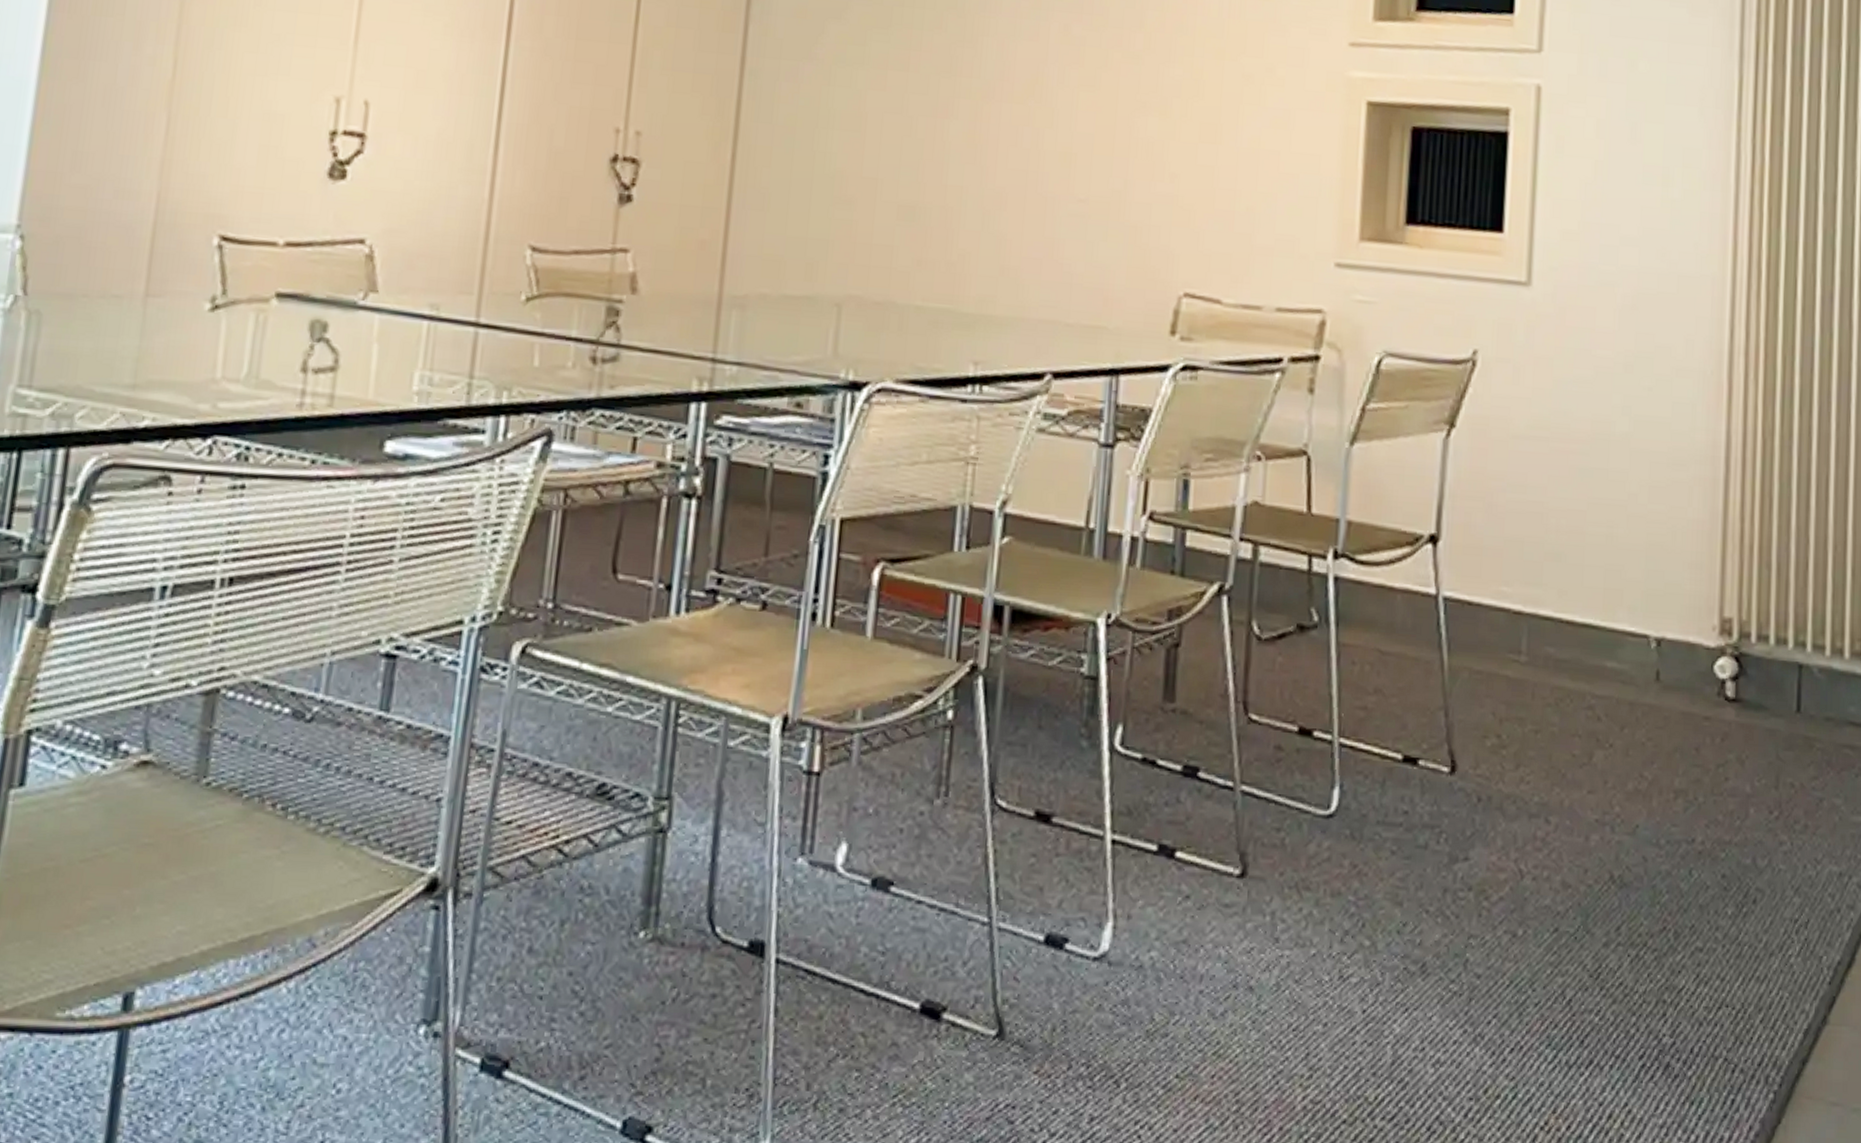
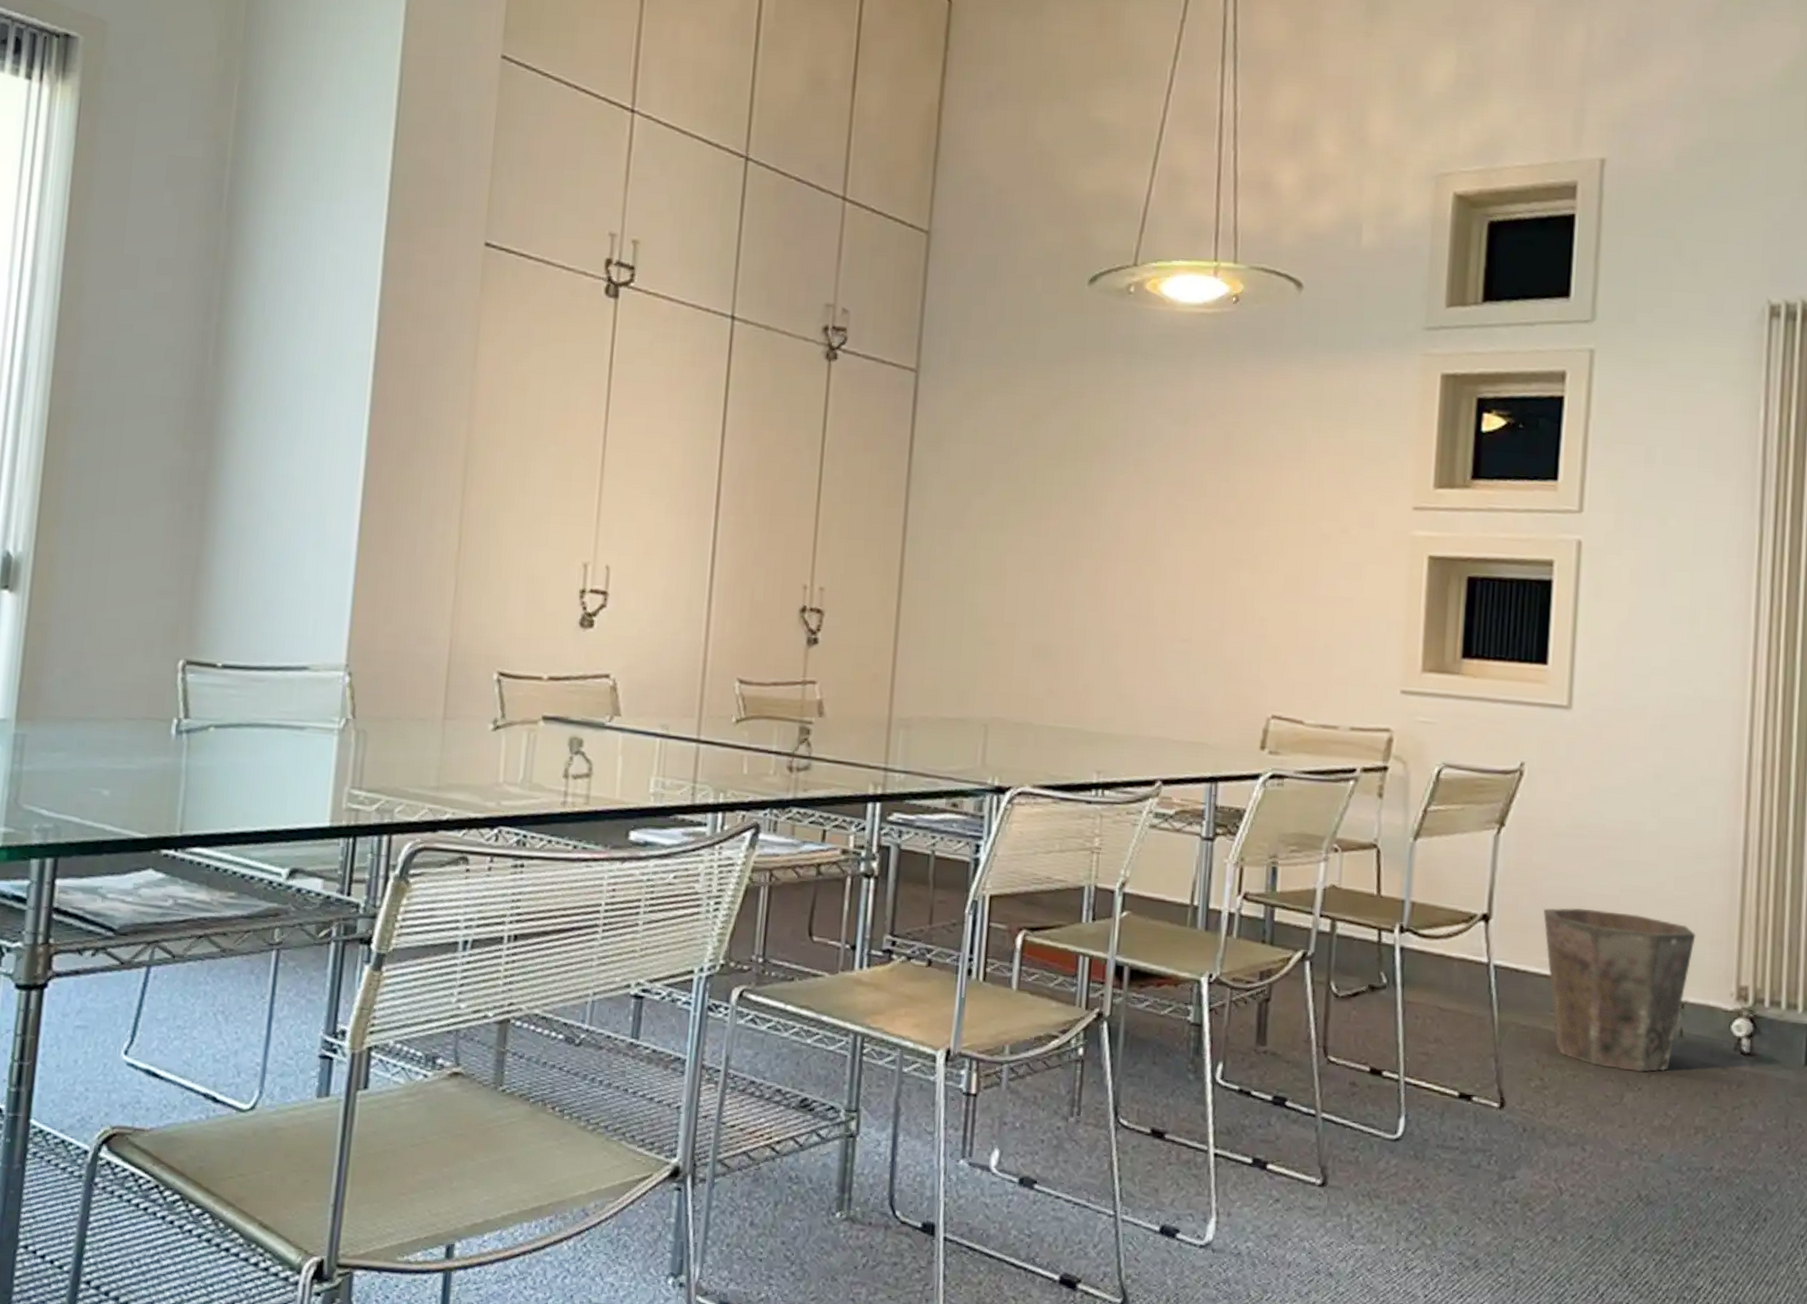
waste bin: none [1499,525,1673,725] -> present [1543,907,1696,1072]

